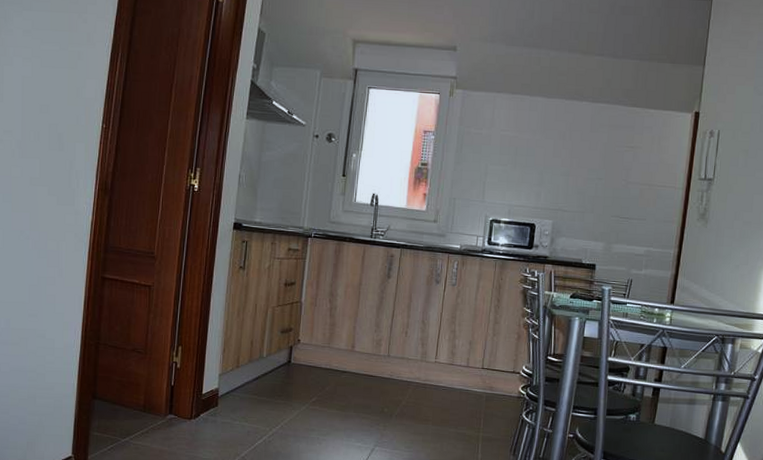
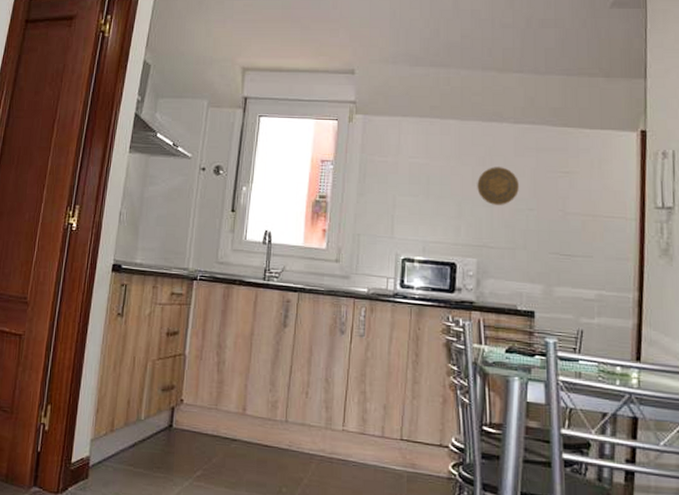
decorative plate: none [557,141,592,175] -> present [477,167,519,205]

